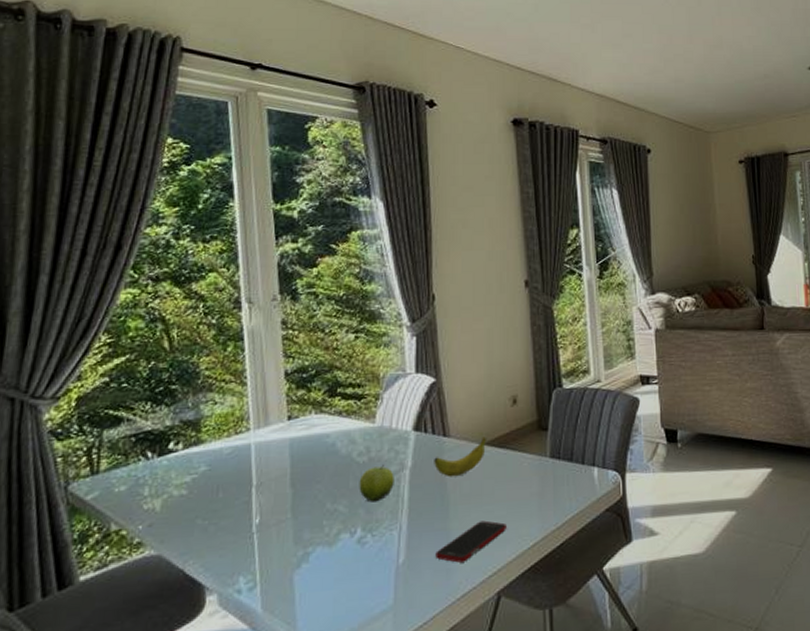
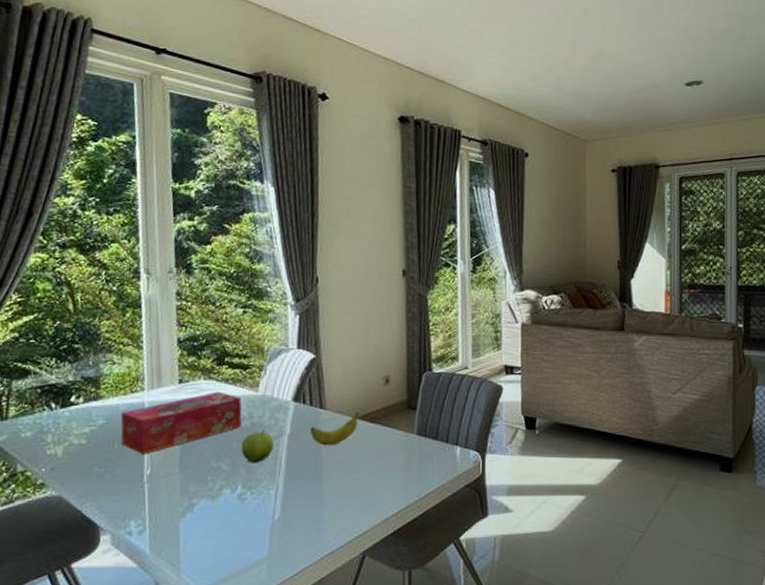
tissue box: none [224,425,358,501] -> present [120,391,242,454]
cell phone: present [435,520,506,563] -> none [308,487,374,523]

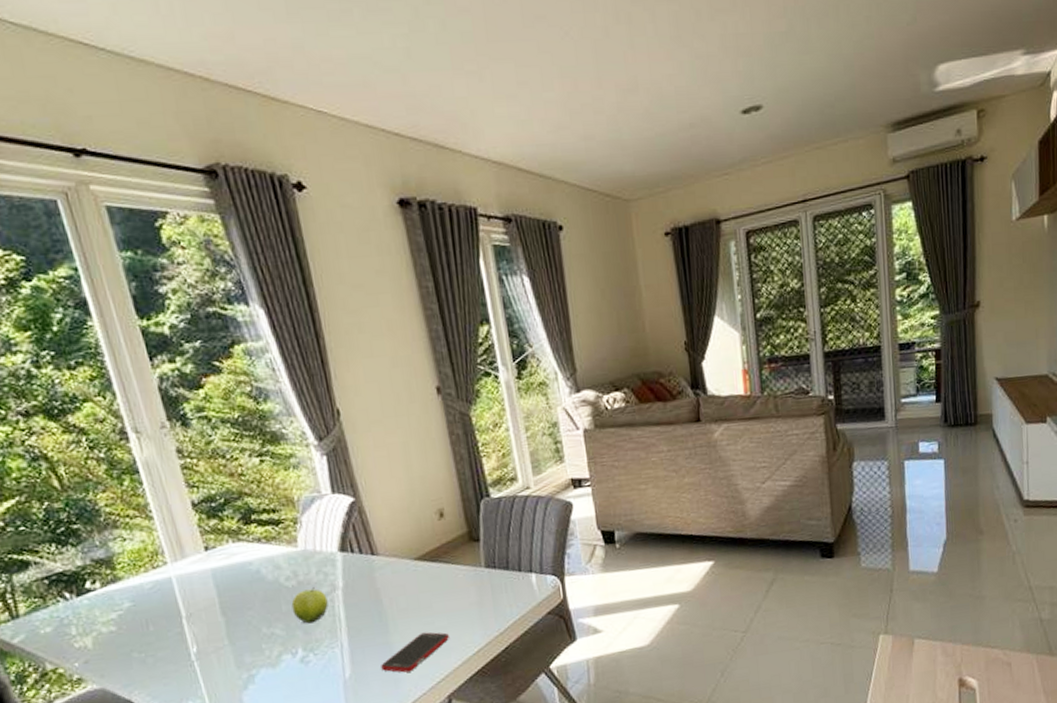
tissue box: present [120,391,242,454] -> none [147,553,287,632]
cell phone: none [308,487,374,523] -> present [381,632,449,673]
banana: present [310,411,360,446] -> none [365,552,418,595]

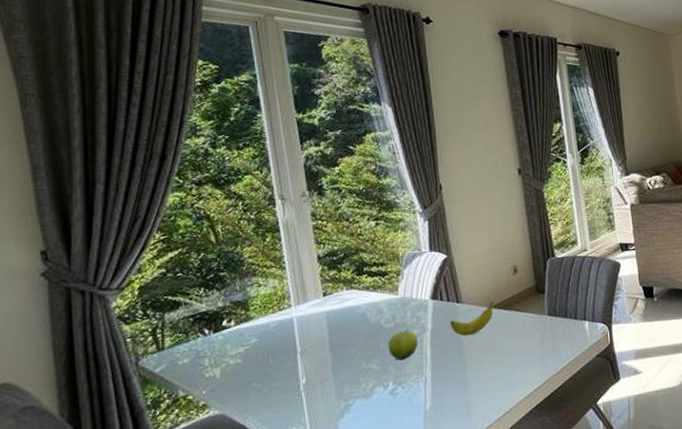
banana: none [365,552,418,595] -> present [450,301,494,337]
cell phone: present [381,632,449,673] -> none [457,370,515,406]

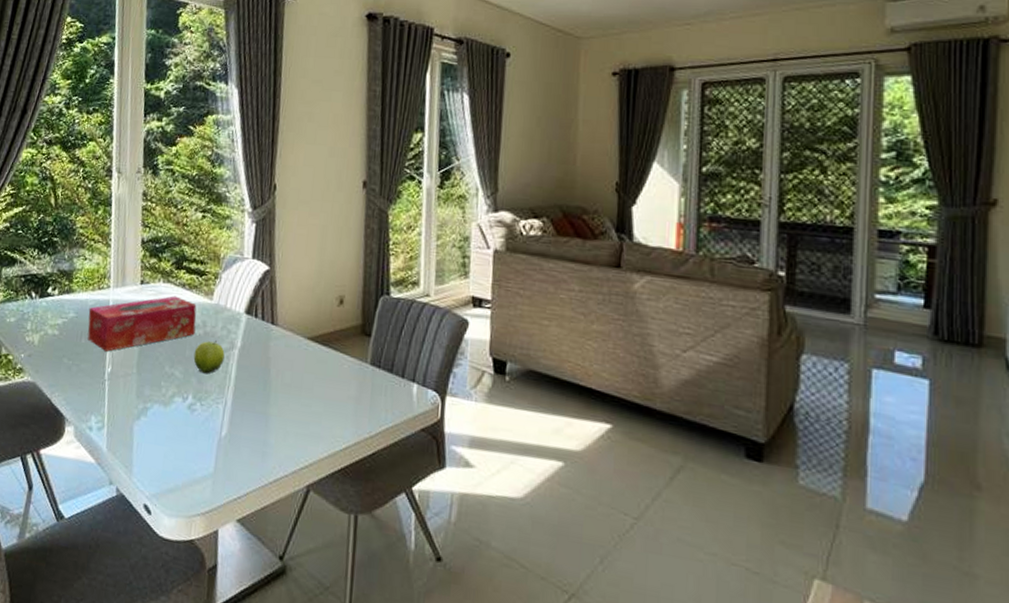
tissue box: none [272,299,386,366] -> present [87,295,197,352]
banana: present [450,301,494,337] -> none [260,331,312,366]

